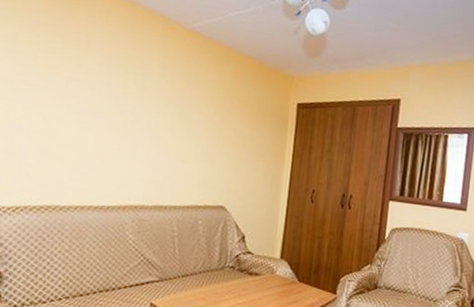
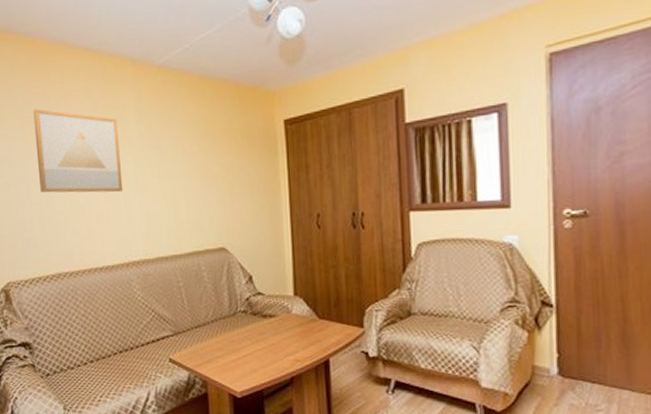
wall art: none [43,39,140,138] -> present [33,108,123,193]

